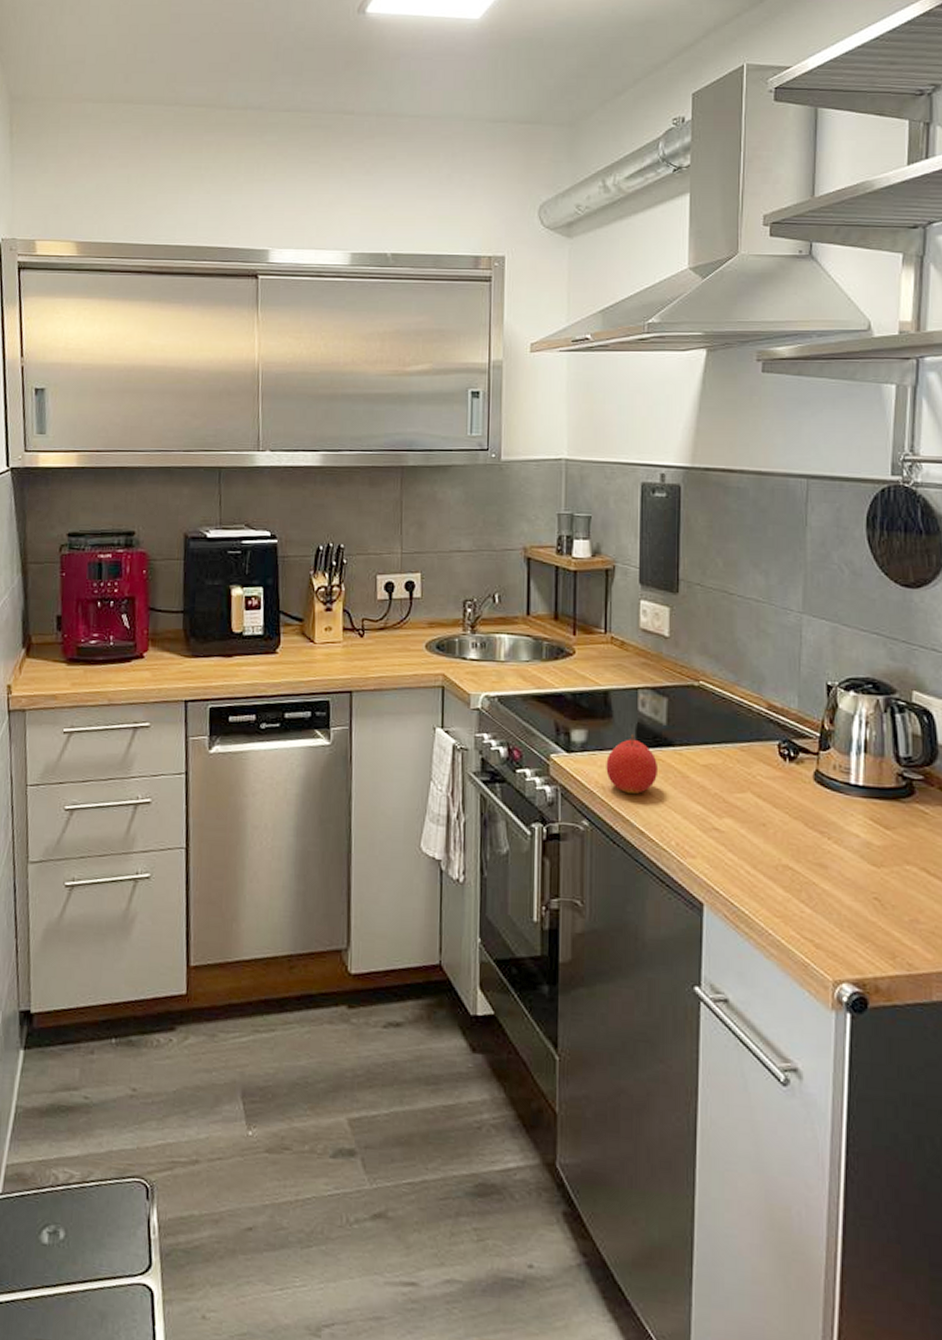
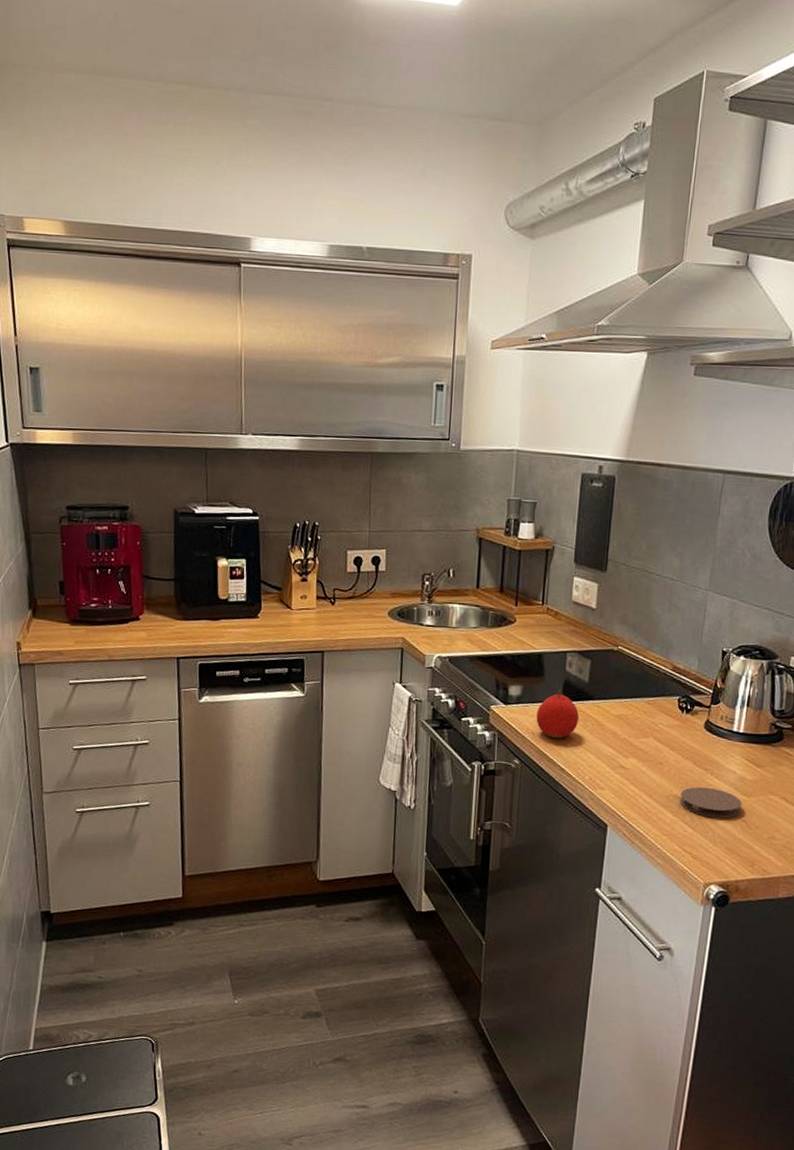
coaster: none [792,854,871,896] -> present [680,786,742,819]

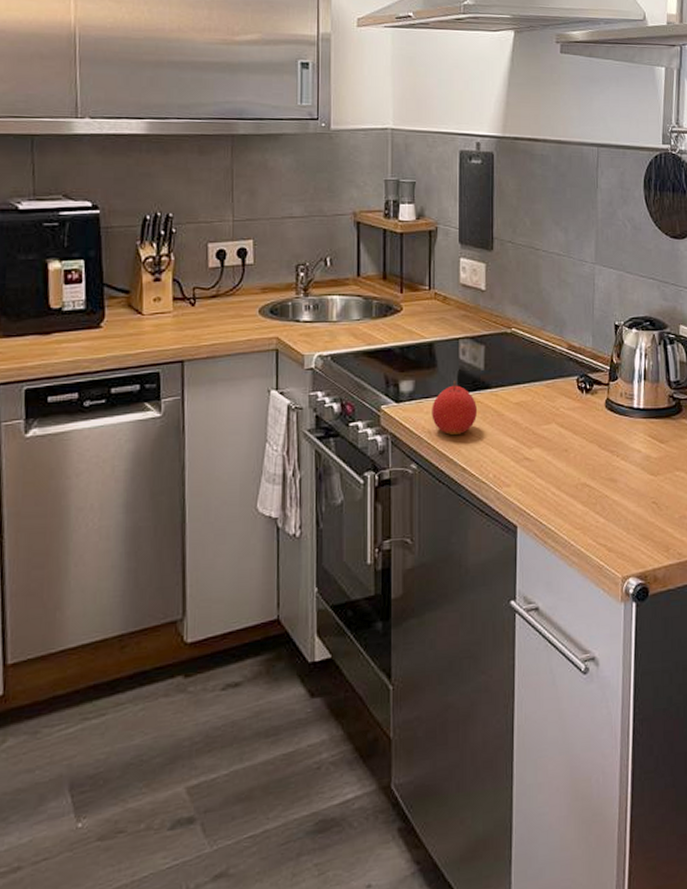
coaster: present [680,786,742,819] -> none [589,470,650,503]

